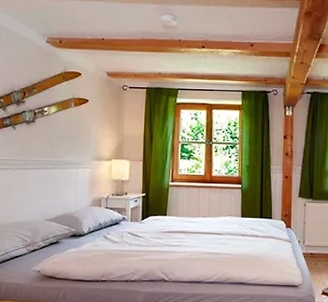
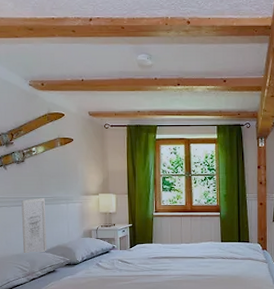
wall art: none [25,161,53,223] -> present [21,197,47,254]

